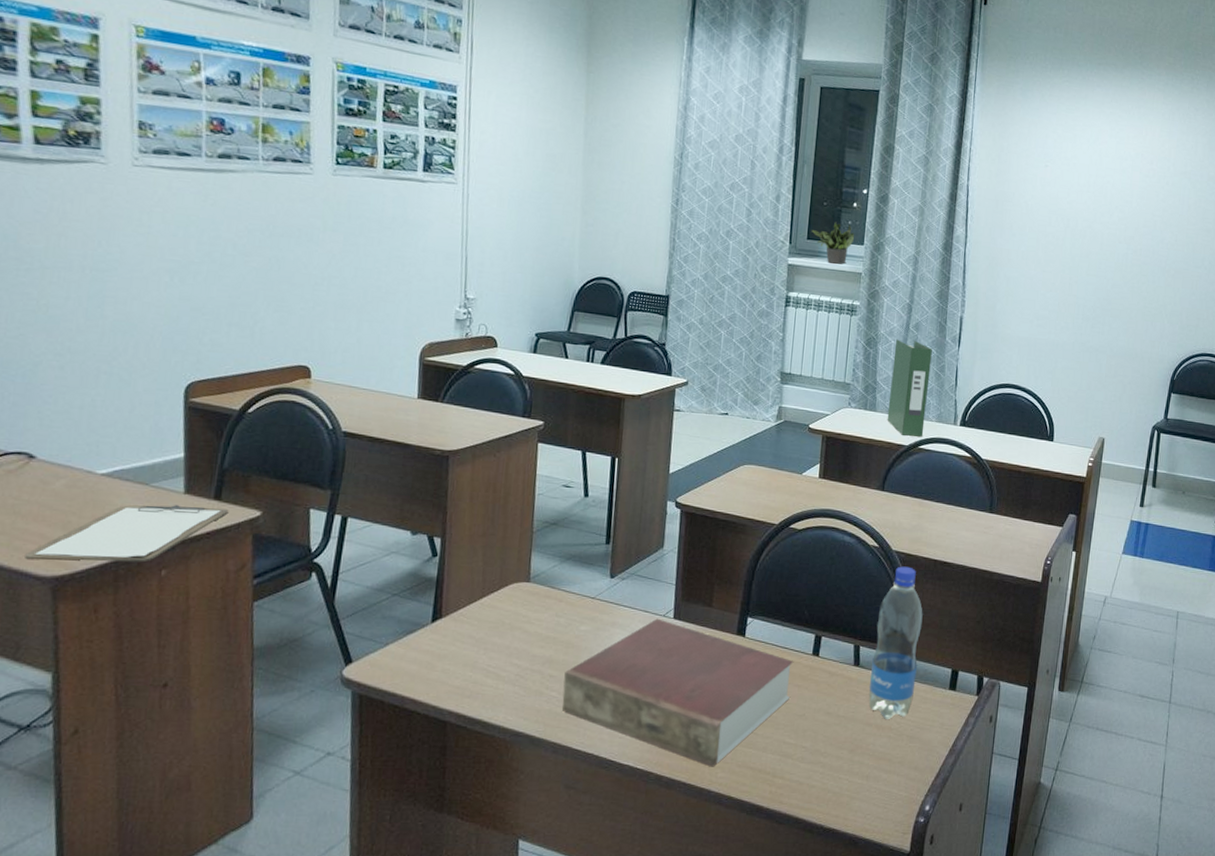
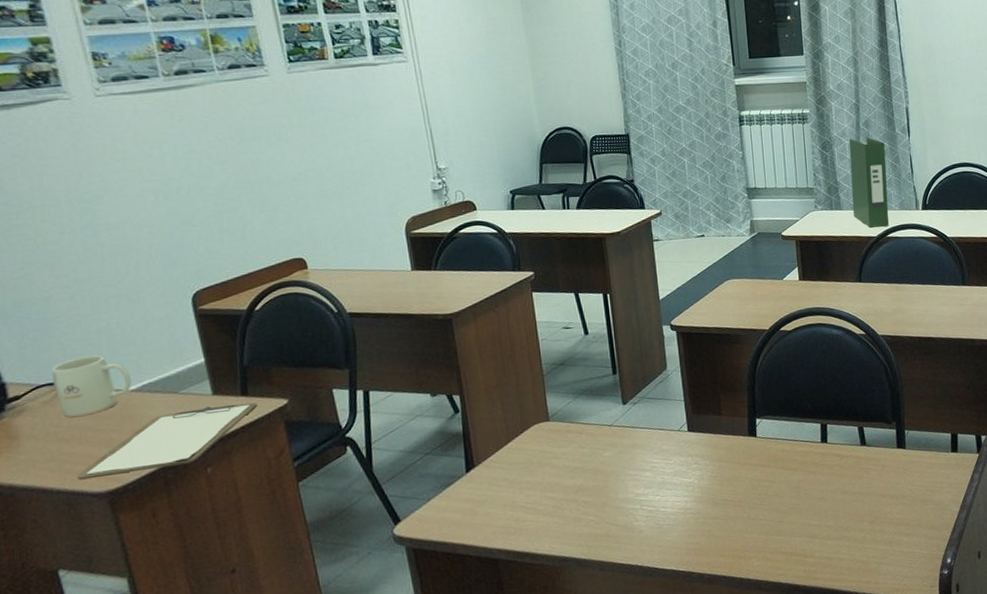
mug: none [22,430,104,493] -> present [52,355,132,418]
book: present [562,618,794,767] -> none [597,434,808,558]
potted plant: present [811,222,854,265] -> none [752,37,793,79]
bottle: present [868,566,923,719] -> none [875,347,920,489]

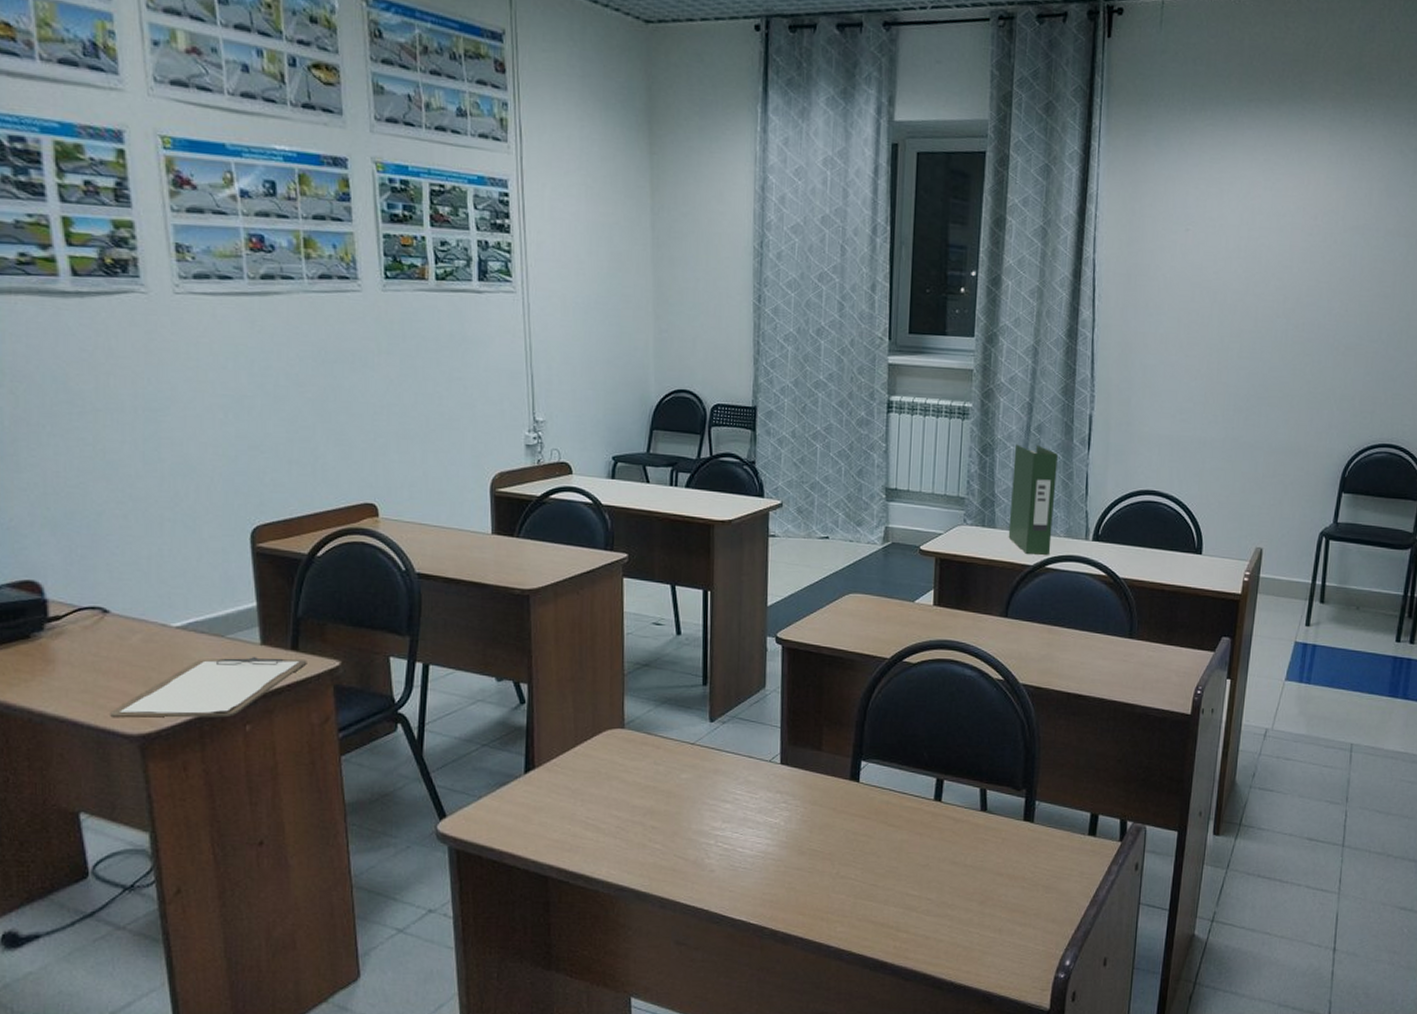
mug: present [52,355,132,418] -> none [97,582,177,649]

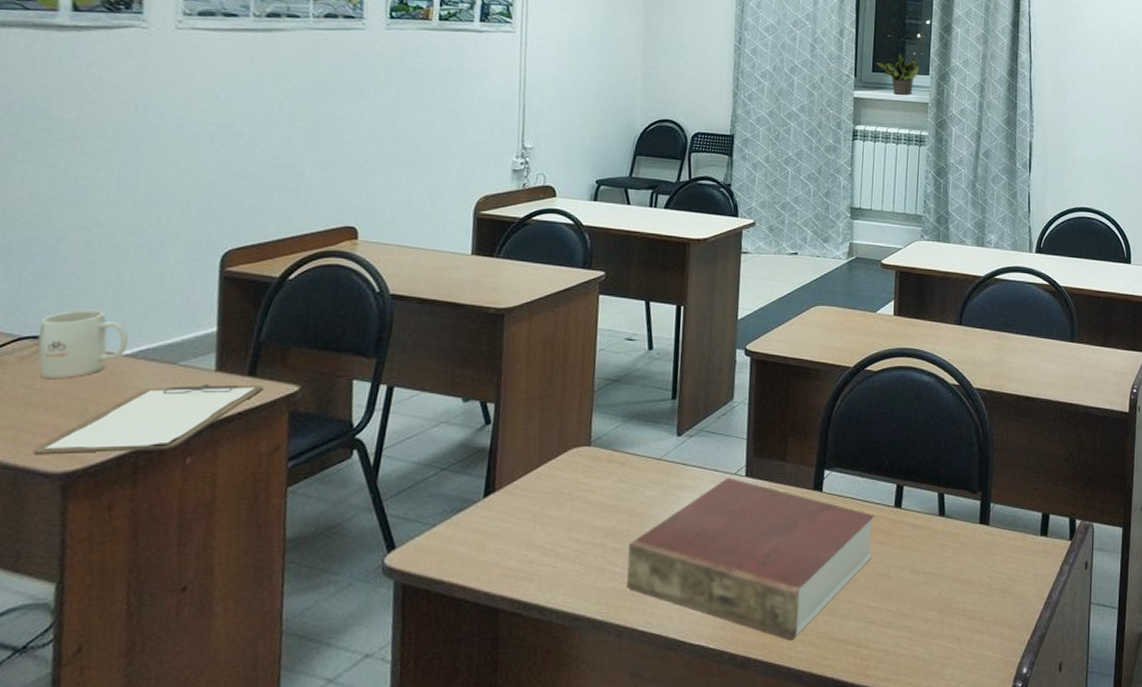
mug: none [97,582,177,649] -> present [37,309,129,380]
book: none [666,764,914,921] -> present [626,477,875,641]
potted plant: none [913,311,963,362] -> present [876,53,919,96]
binder: present [1008,444,1058,555] -> none [961,168,1003,266]

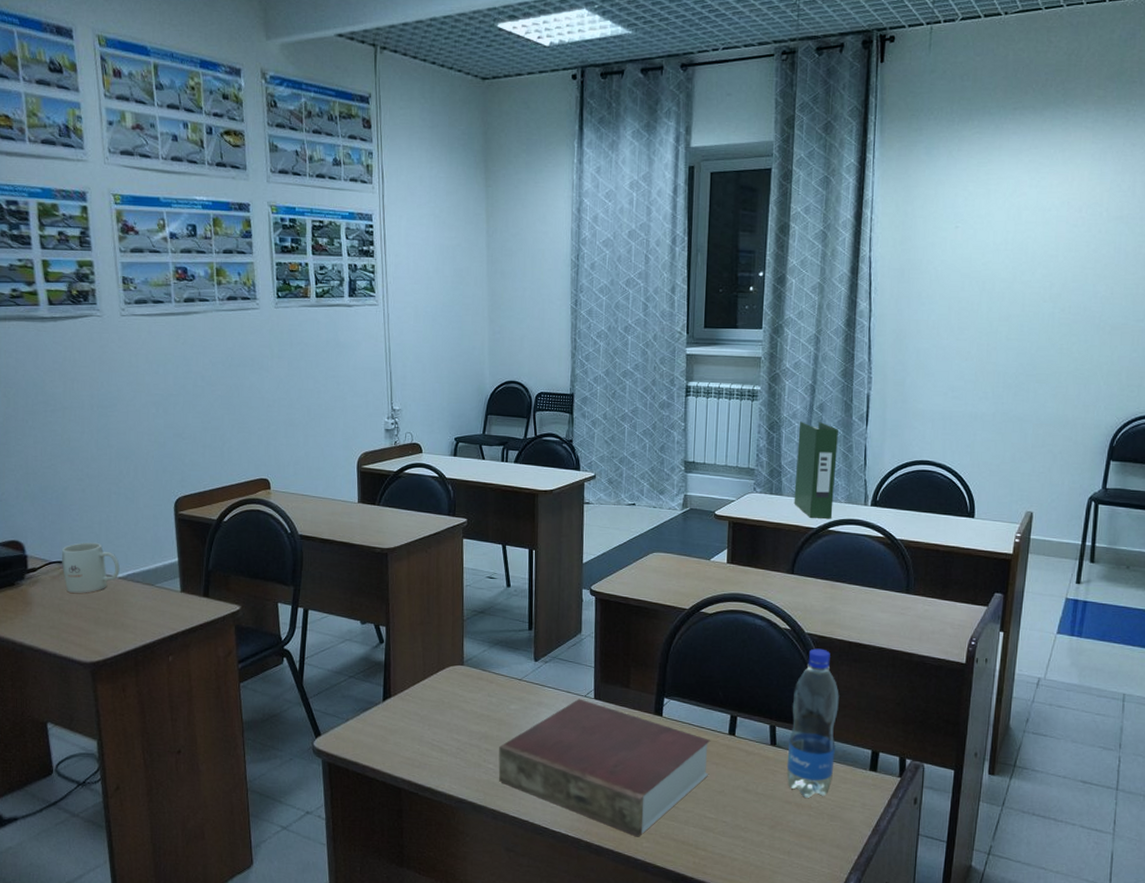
clipboard: present [33,384,264,455] -> none [70,602,215,650]
potted plant: present [876,53,919,96] -> none [708,308,752,351]
bottle: none [955,404,1009,573] -> present [786,648,839,798]
binder: none [961,168,1003,266] -> present [794,421,838,519]

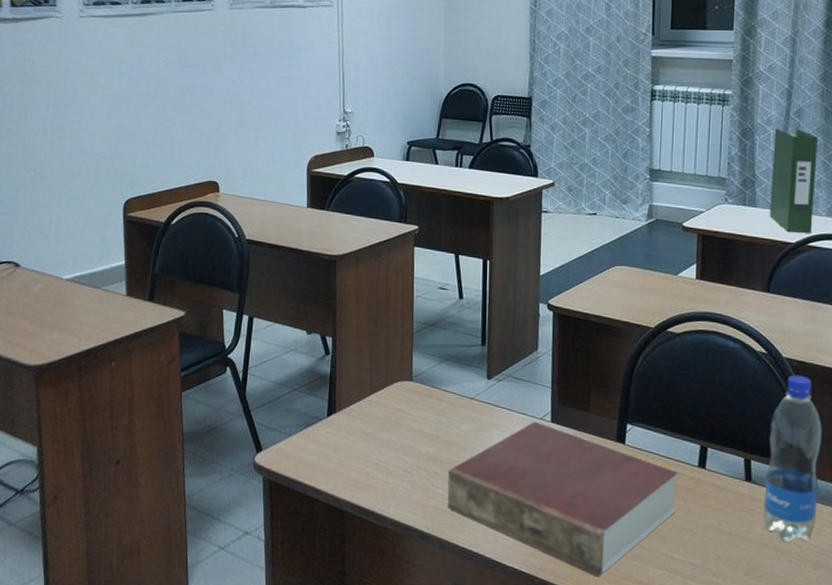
mug: present [62,542,120,594] -> none [11,242,67,296]

